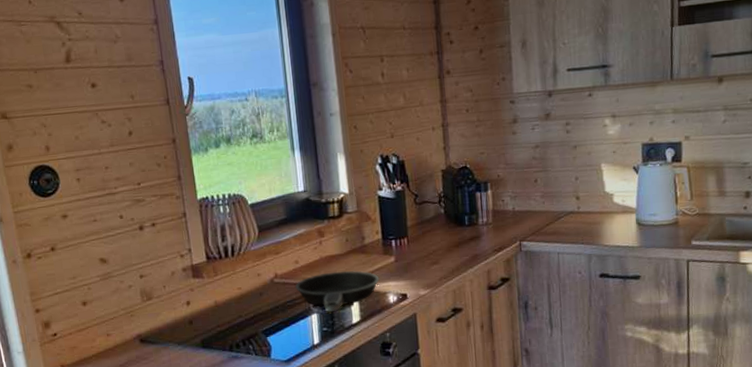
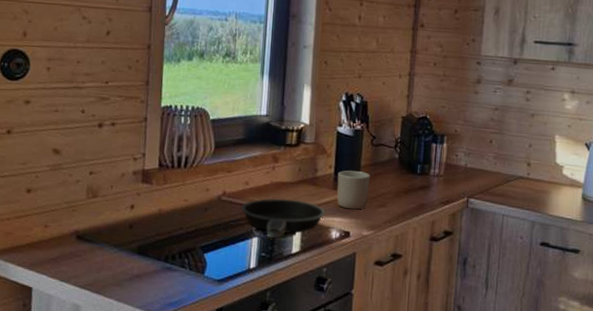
mug: none [386,232,420,272] -> present [336,170,371,210]

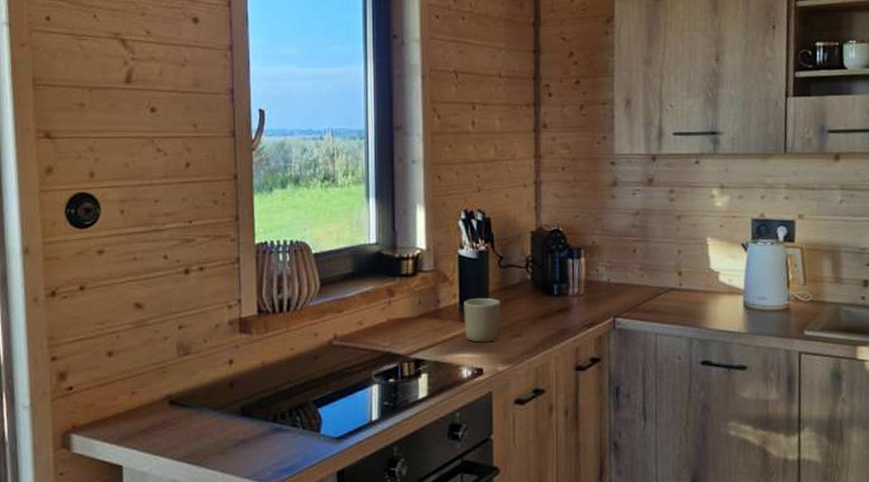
frying pan: present [241,198,326,239] -> none [356,337,453,384]

